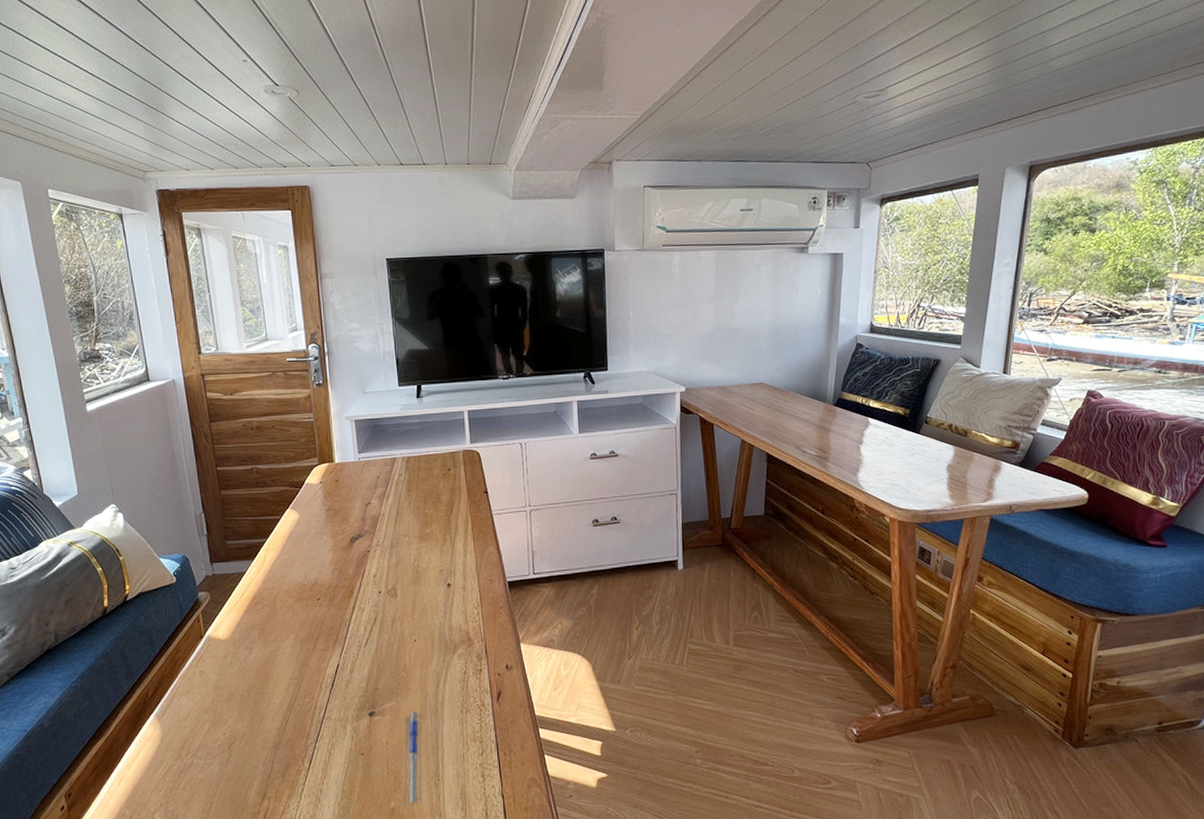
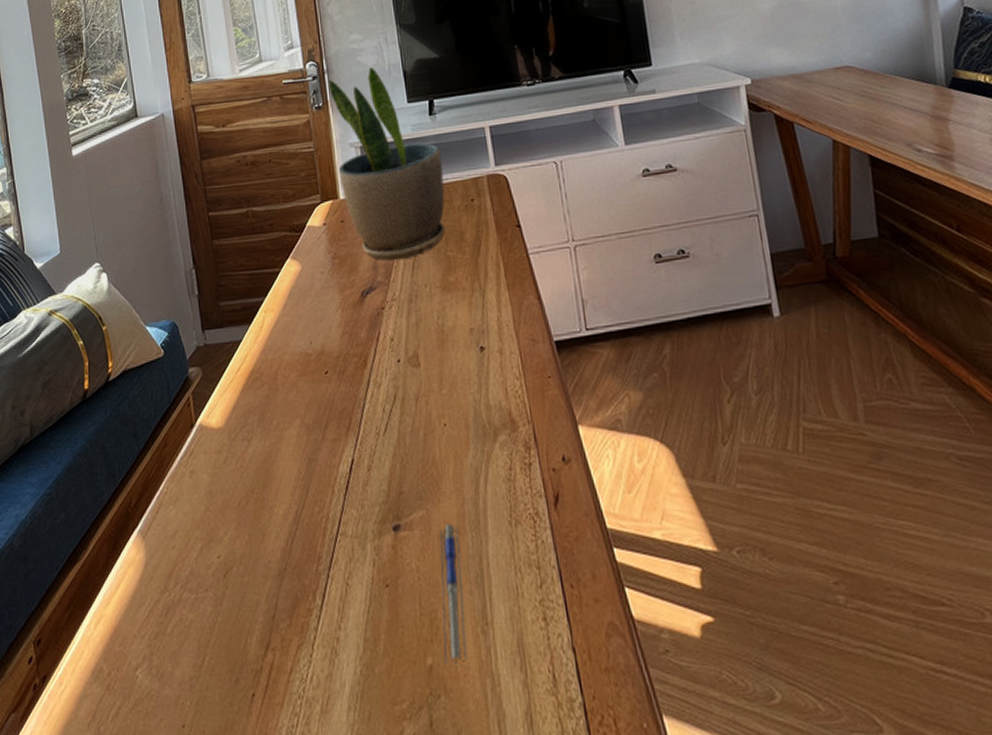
potted plant: none [328,352,426,515] -> present [328,66,446,261]

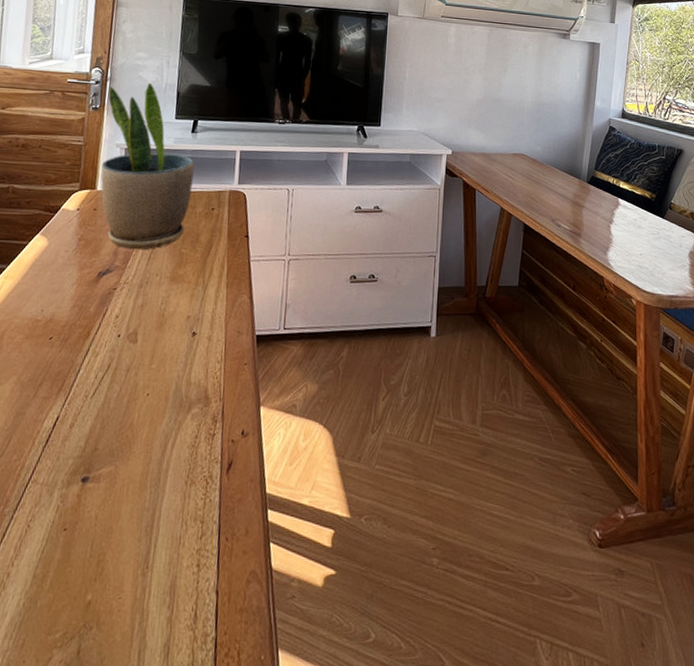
pen: present [440,524,468,668] -> none [102,479,140,604]

